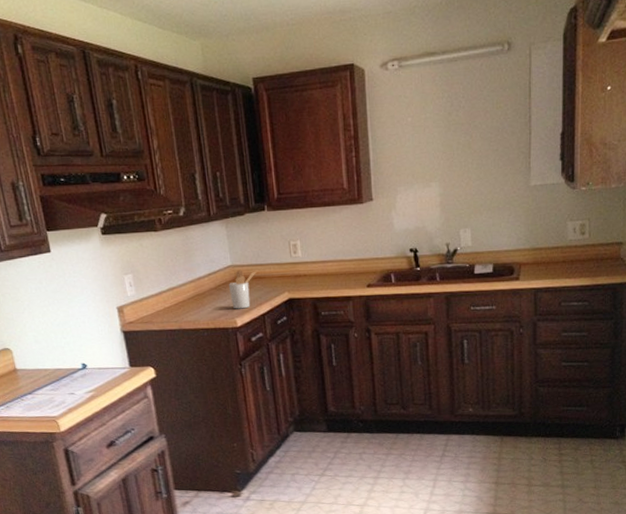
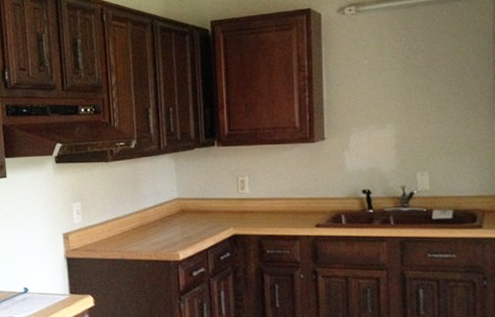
utensil holder: present [228,269,256,309] -> none [173,203,202,242]

